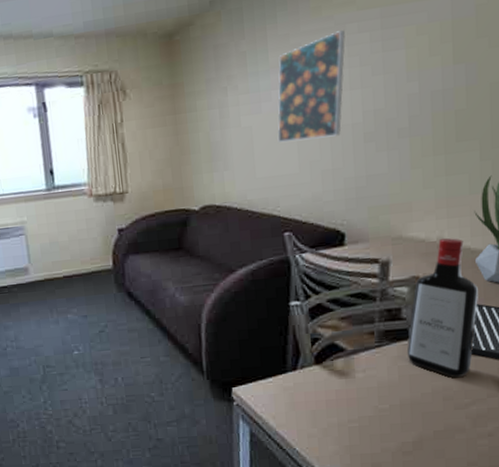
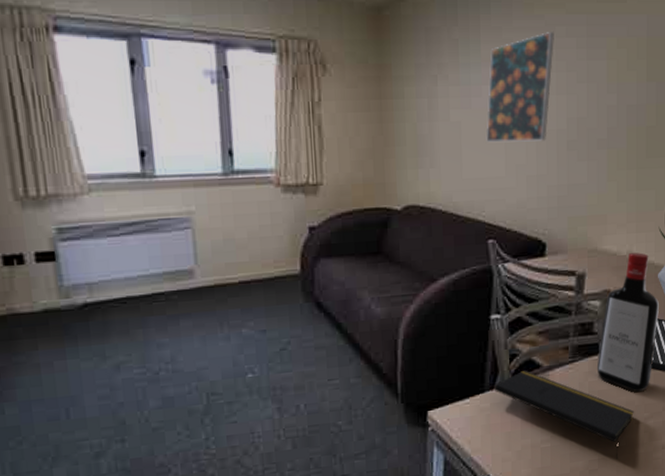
notepad: none [297,353,452,442] -> present [495,369,634,459]

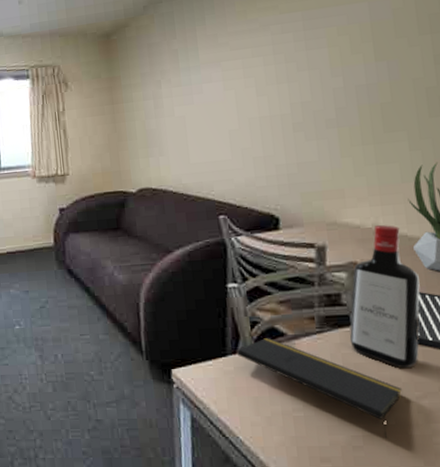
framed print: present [486,32,554,142] -> none [208,31,270,131]

